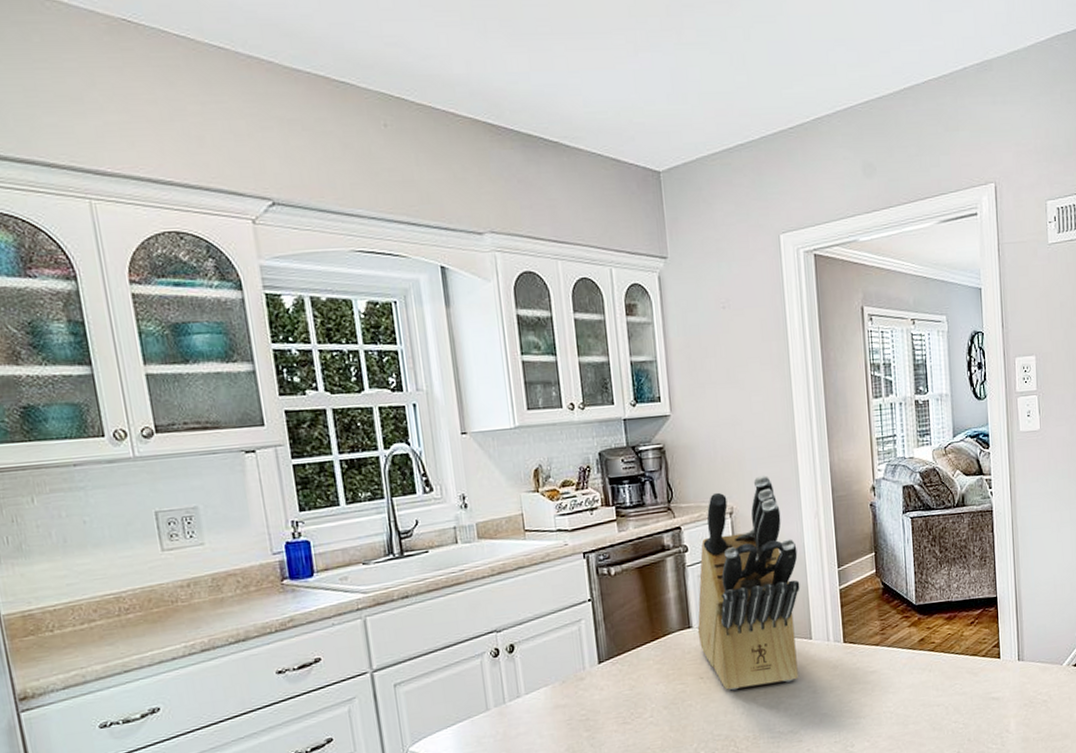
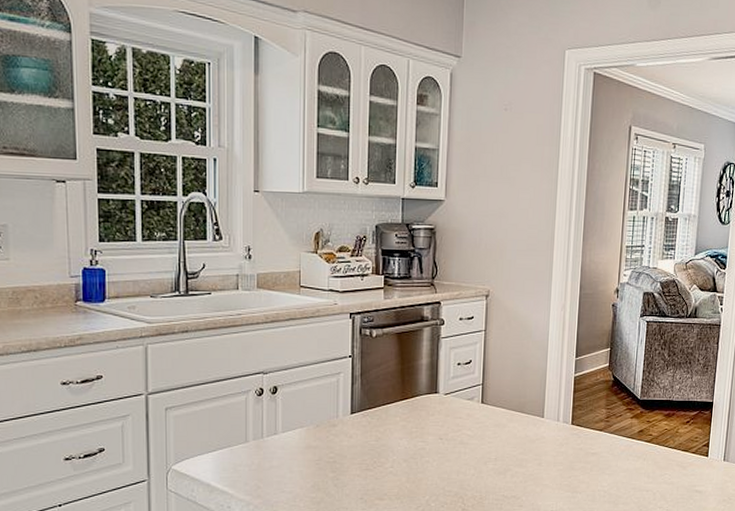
knife block: present [697,474,800,691] -> none [443,265,542,454]

